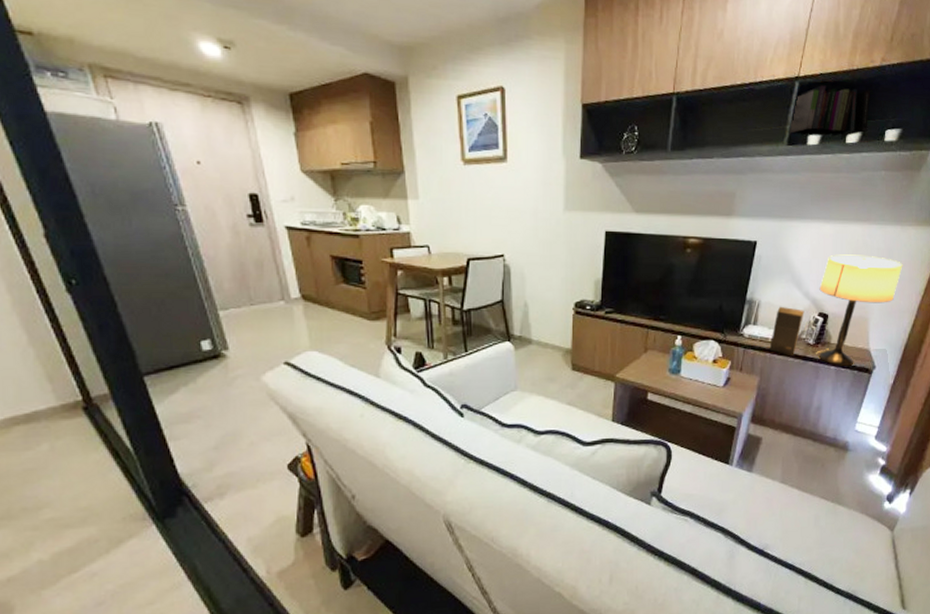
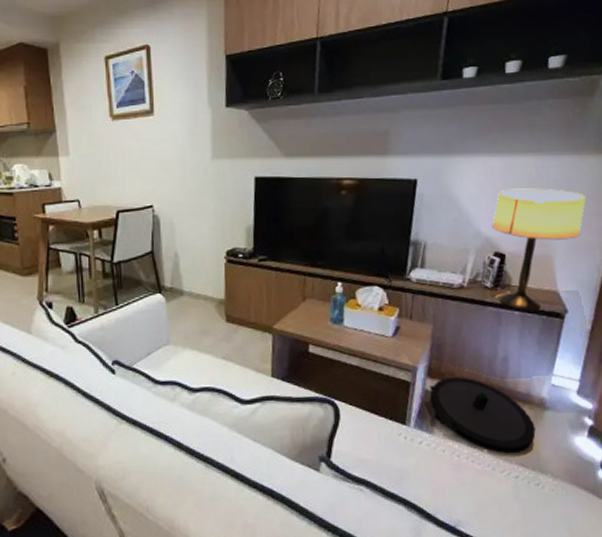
robot vacuum: none [751,423,838,489] -> present [429,377,536,453]
speaker: present [769,306,805,356] -> none [441,246,478,301]
books: present [789,85,871,137] -> none [441,18,529,69]

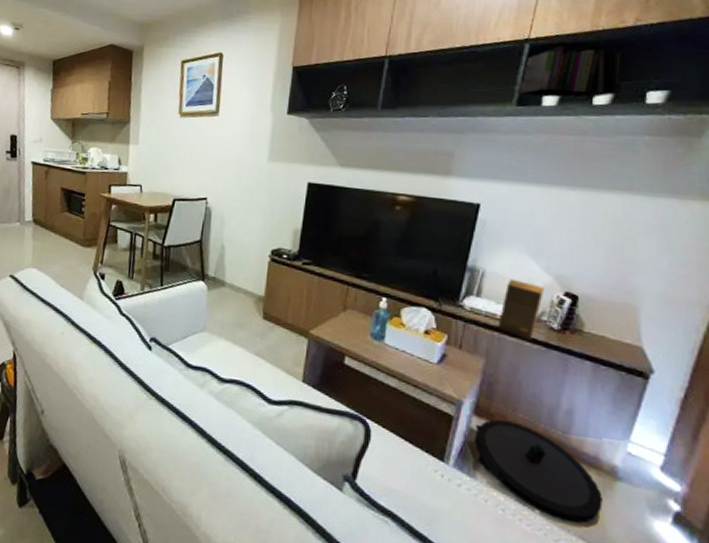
books: none [441,18,529,69] -> present [518,46,623,98]
speaker: none [441,246,478,301] -> present [498,278,545,339]
table lamp: present [491,188,587,311] -> none [561,226,686,365]

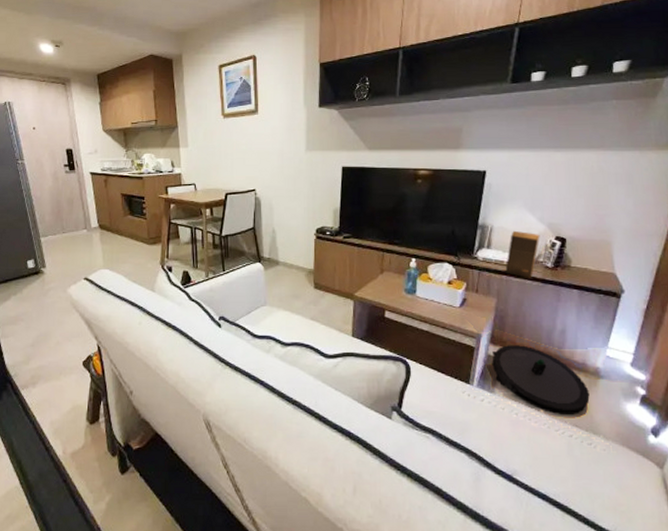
books: present [518,46,623,98] -> none [512,27,594,74]

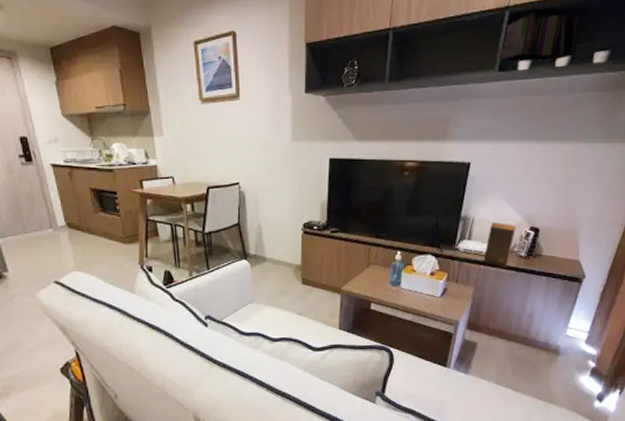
robot vacuum: present [492,345,590,414] -> none [467,329,549,389]
books: none [512,27,594,74] -> present [500,13,580,62]

